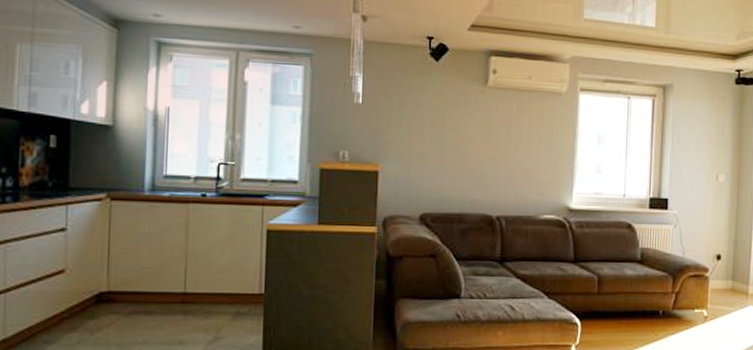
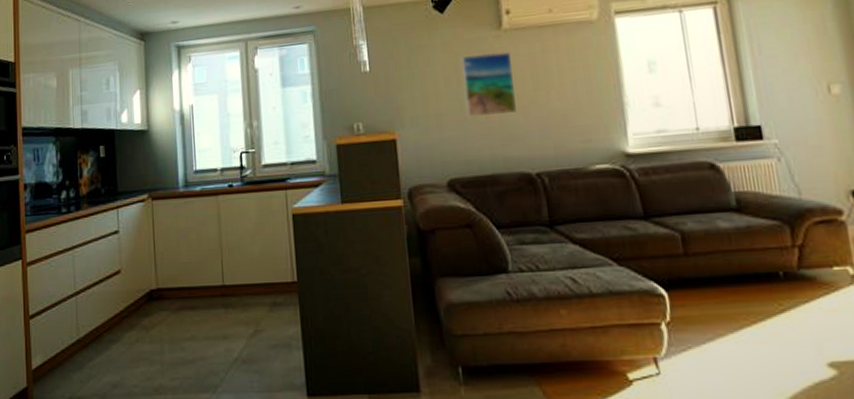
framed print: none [446,105,492,163] -> present [460,52,516,117]

